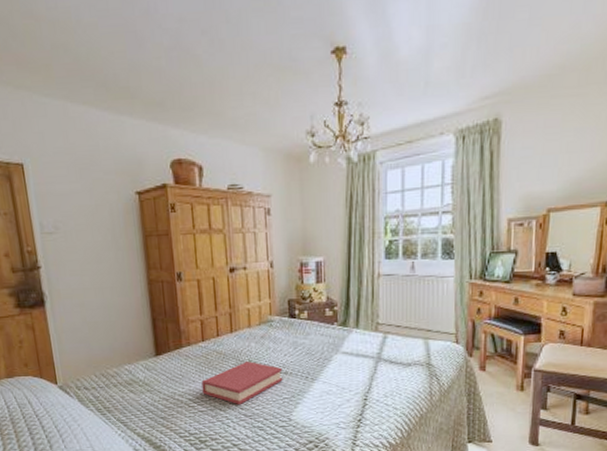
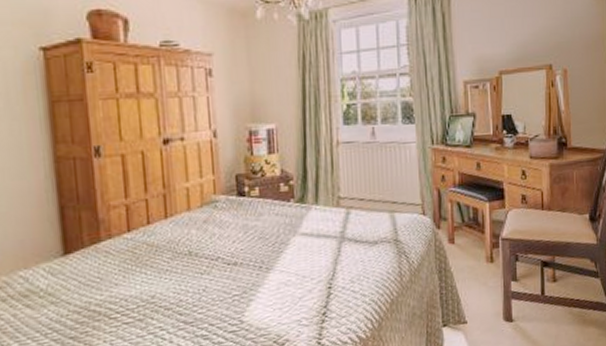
hardback book: present [201,361,283,405] -> none [127,253,232,310]

